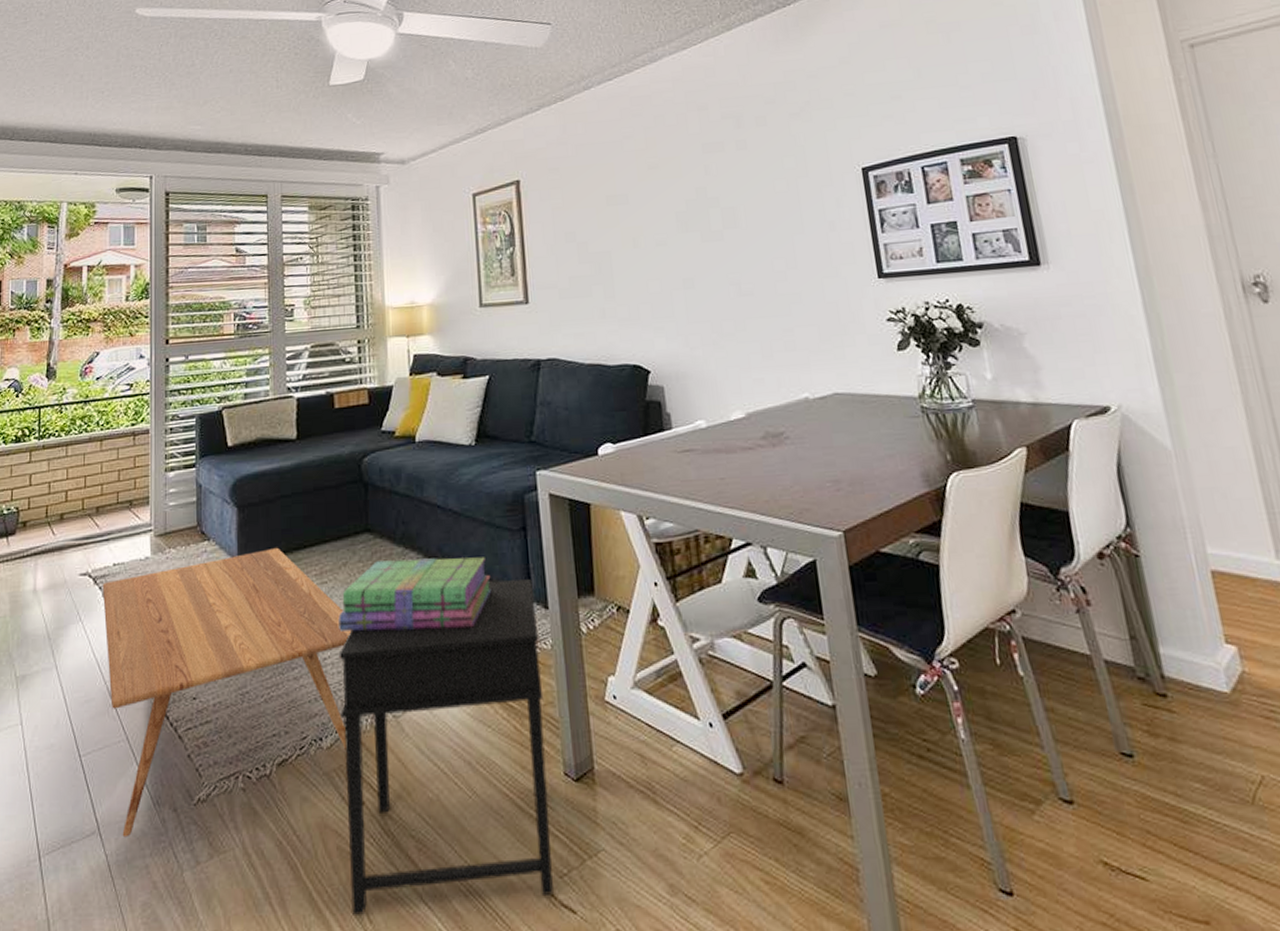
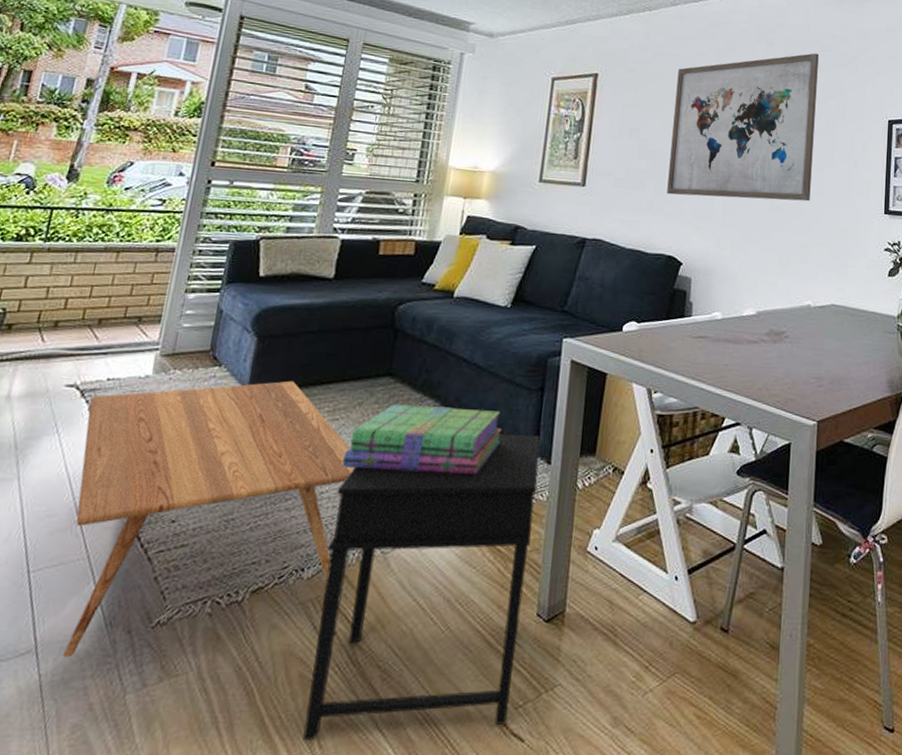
wall art: none [605,108,784,298] -> present [667,53,819,202]

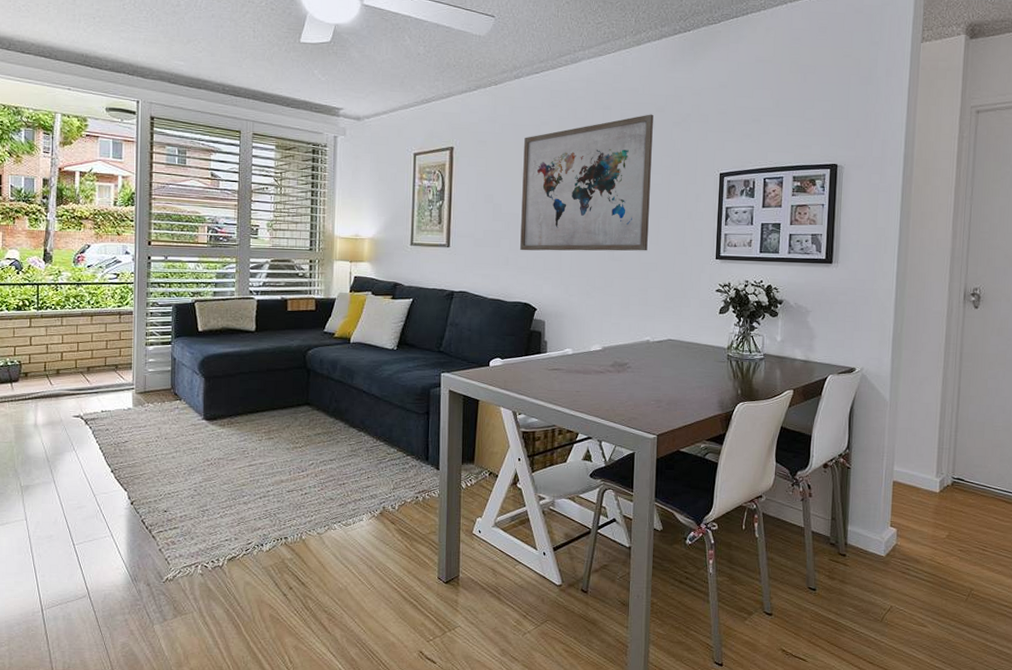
coffee table: present [62,380,355,658] -> none [92,410,290,601]
side table: present [302,434,541,740] -> none [278,448,430,658]
stack of books: present [342,404,502,475] -> none [280,426,399,479]

